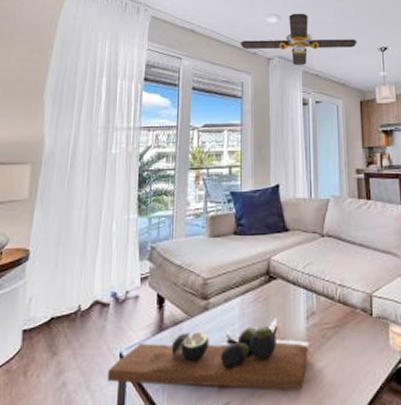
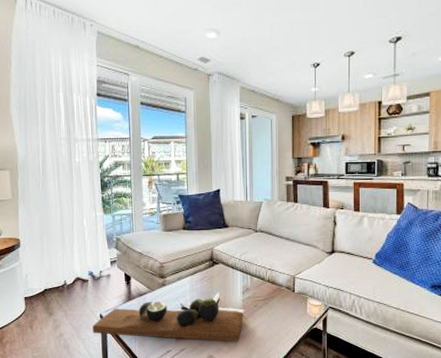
ceiling fan: present [240,13,357,65] -> none [181,28,292,81]

